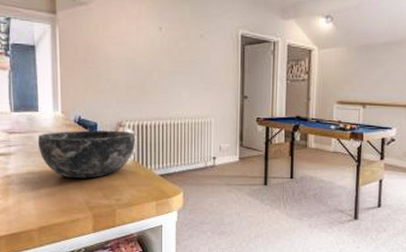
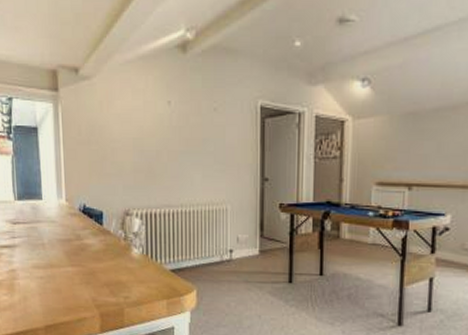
bowl: present [37,130,135,178] -> none [42,219,143,273]

